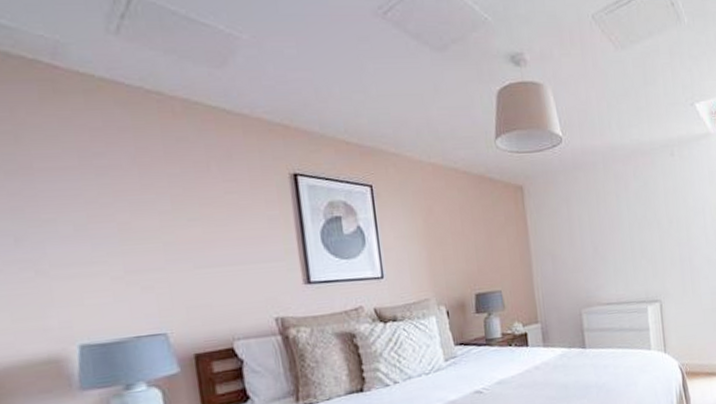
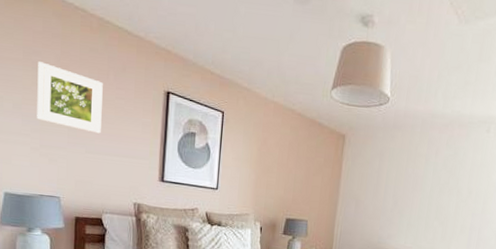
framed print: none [103,165,212,242] -> present [37,61,103,134]

